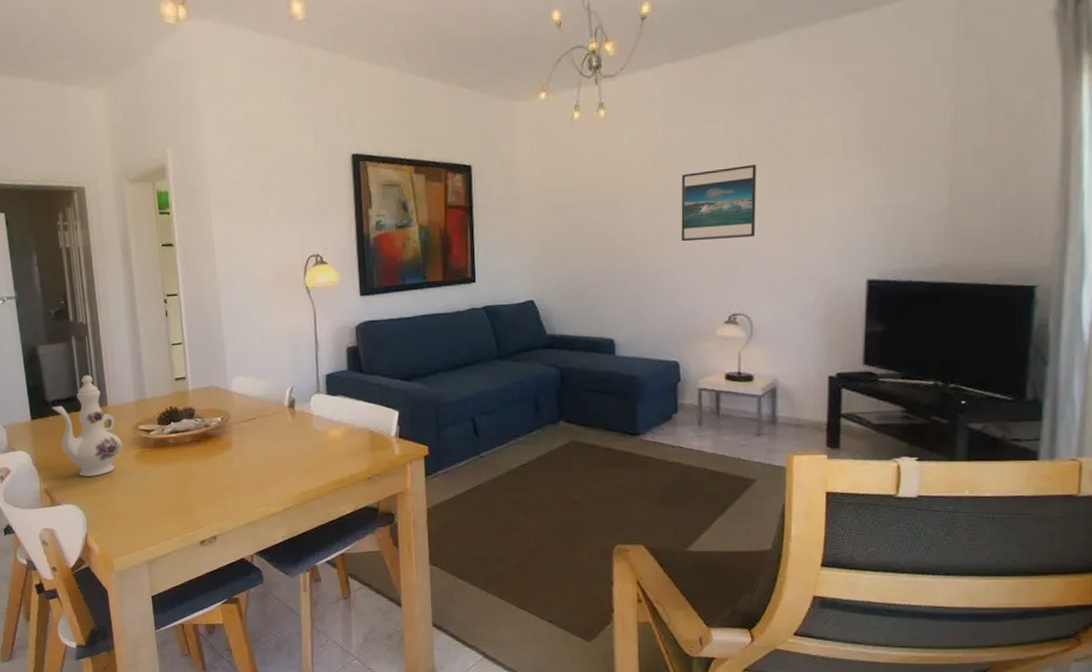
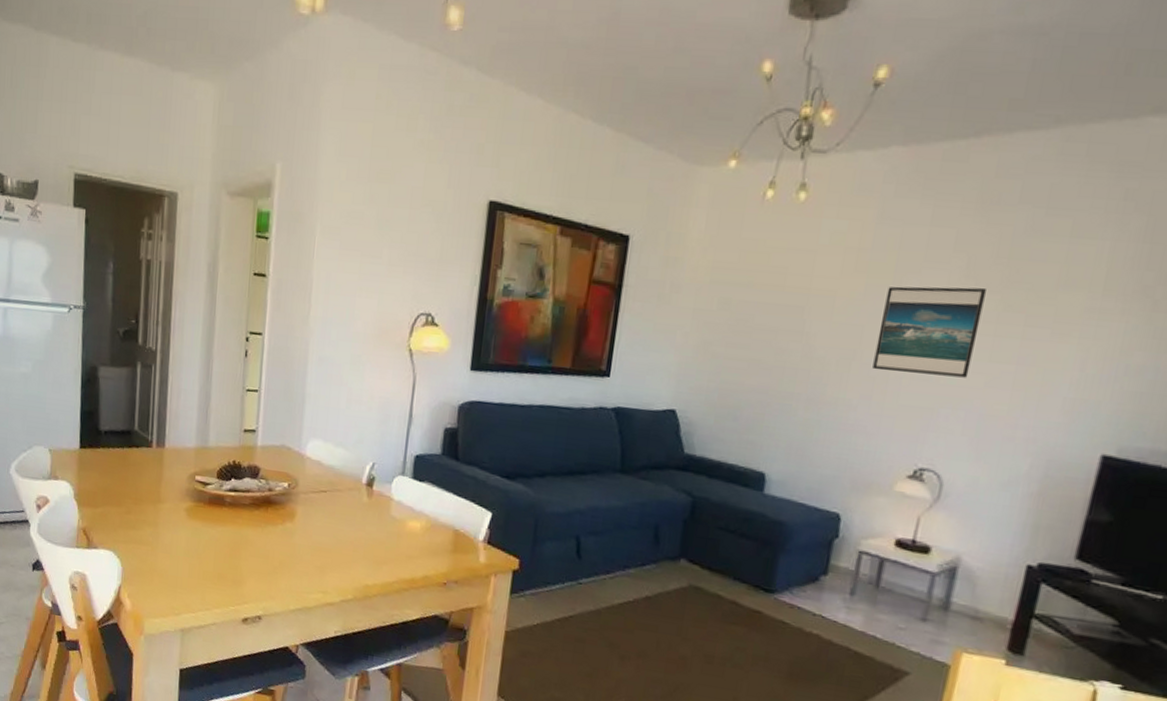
ewer: present [52,374,123,477] -> none [104,408,175,524]

